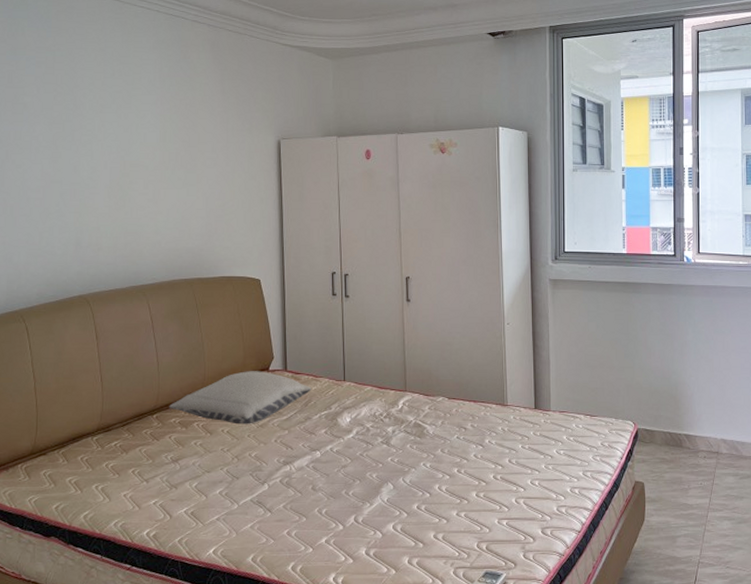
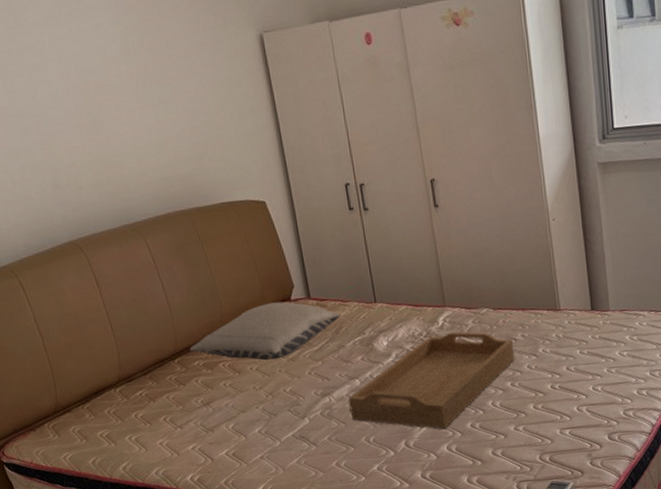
serving tray: none [307,415,464,508] -> present [348,331,516,429]

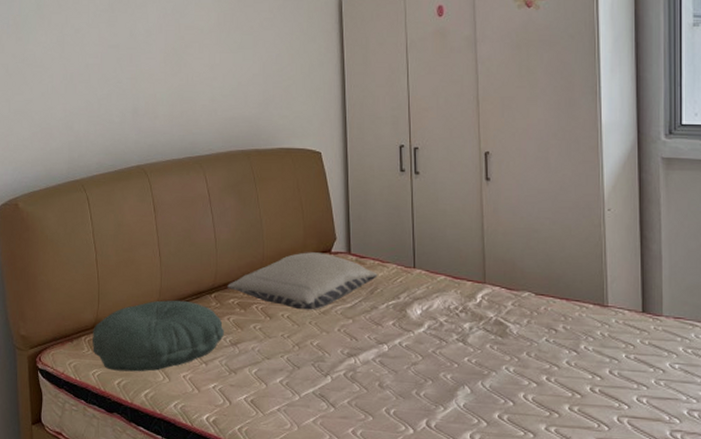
pillow: none [55,370,195,451] -> present [92,300,224,372]
serving tray: present [348,331,516,429] -> none [374,311,554,414]

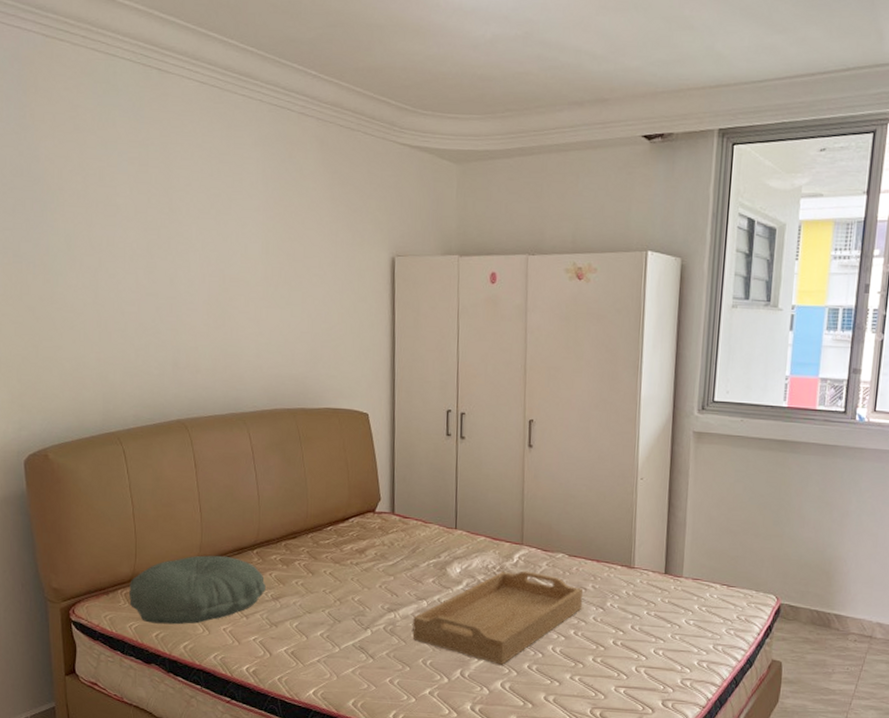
pillow: present [227,252,378,310] -> none [270,511,420,567]
serving tray: none [374,311,554,414] -> present [412,570,584,665]

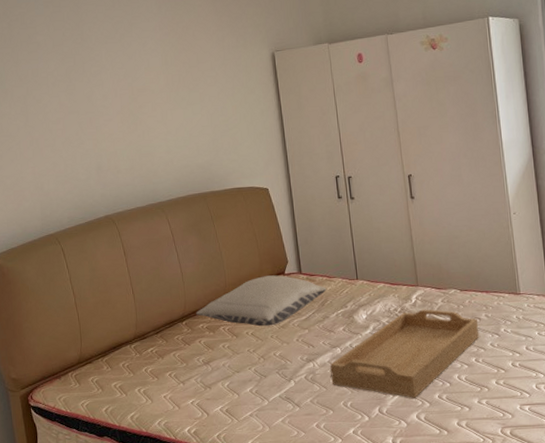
pillow: present [129,555,266,625] -> none [78,330,197,400]
pillow: none [270,511,420,567] -> present [196,275,327,327]

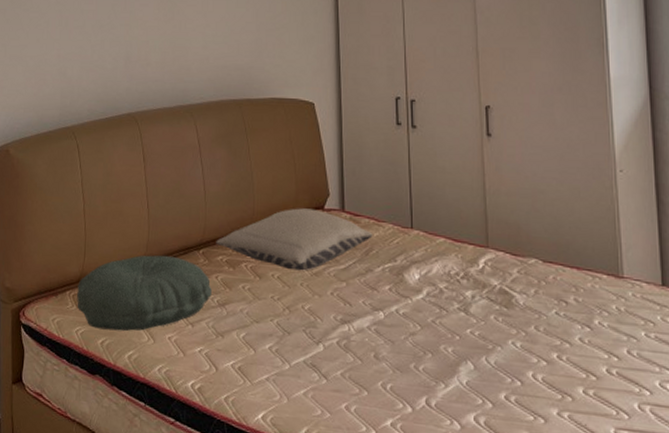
pillow: none [78,330,197,400] -> present [77,255,212,332]
serving tray: present [330,309,480,398] -> none [369,278,565,394]

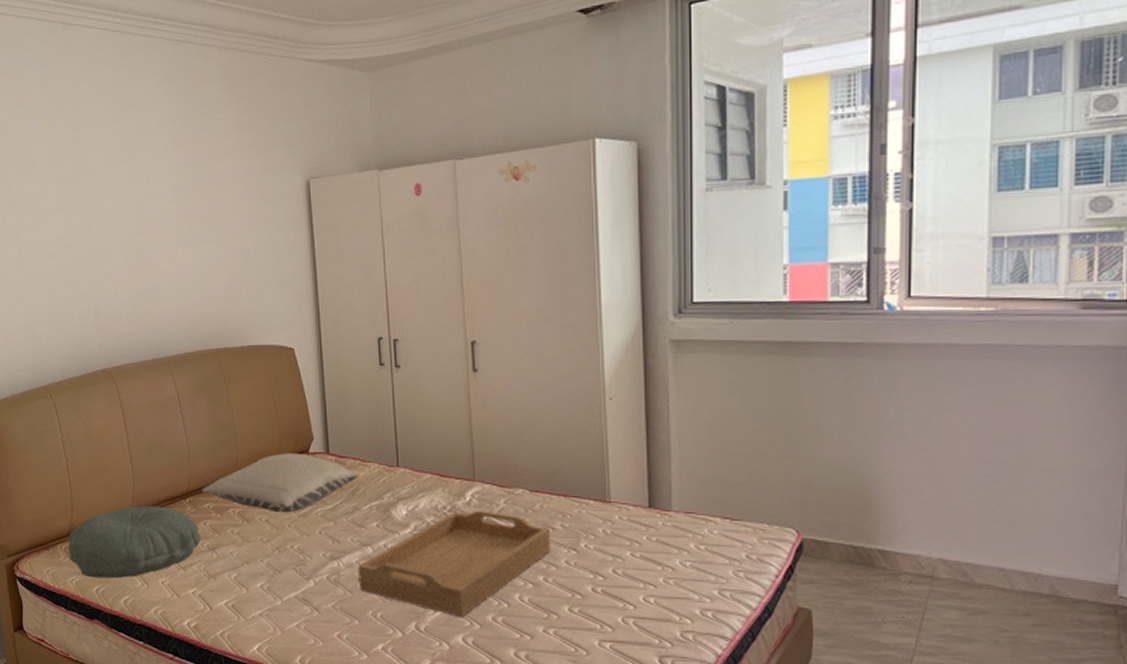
serving tray: none [369,278,565,394] -> present [358,510,551,617]

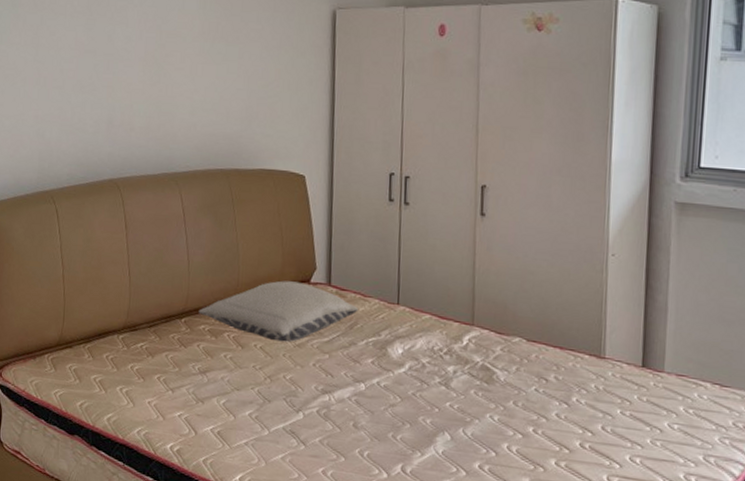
pillow: present [68,505,201,579] -> none [55,322,193,395]
serving tray: present [358,510,551,617] -> none [348,355,544,462]

